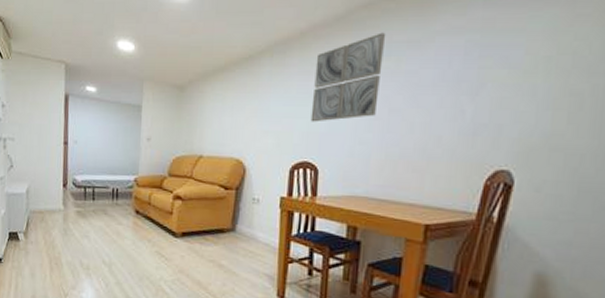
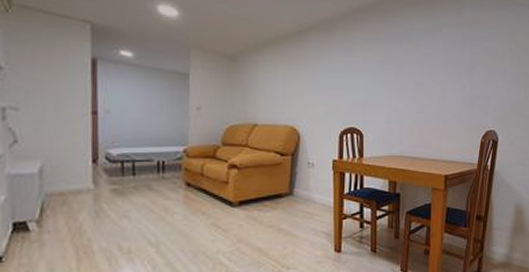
wall art: present [310,32,386,122] -> none [354,21,408,93]

